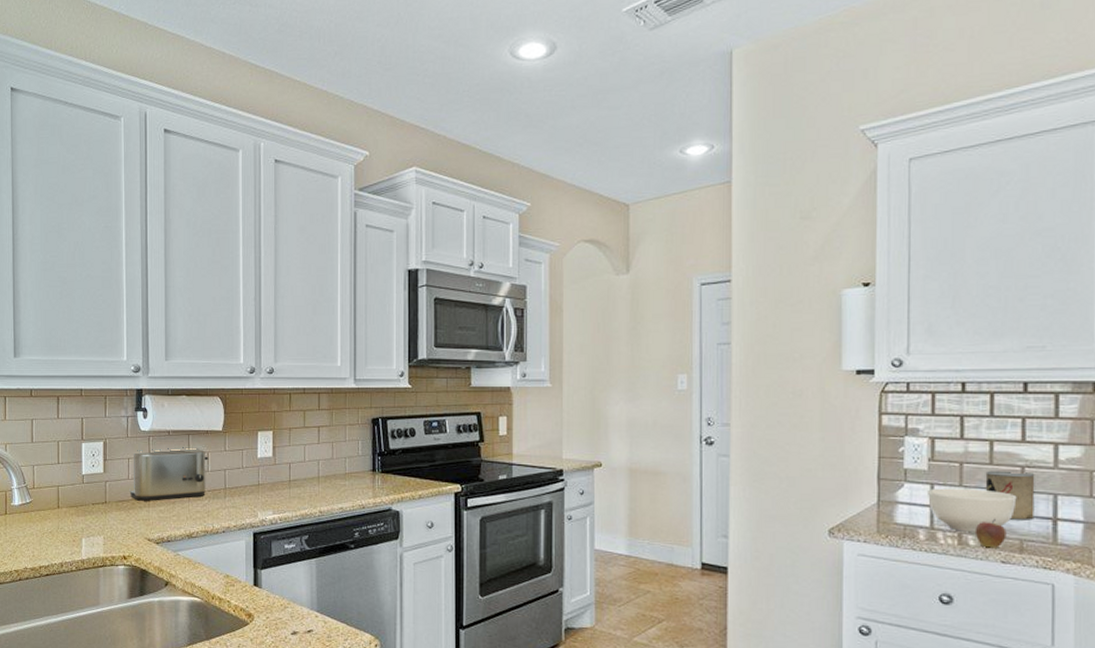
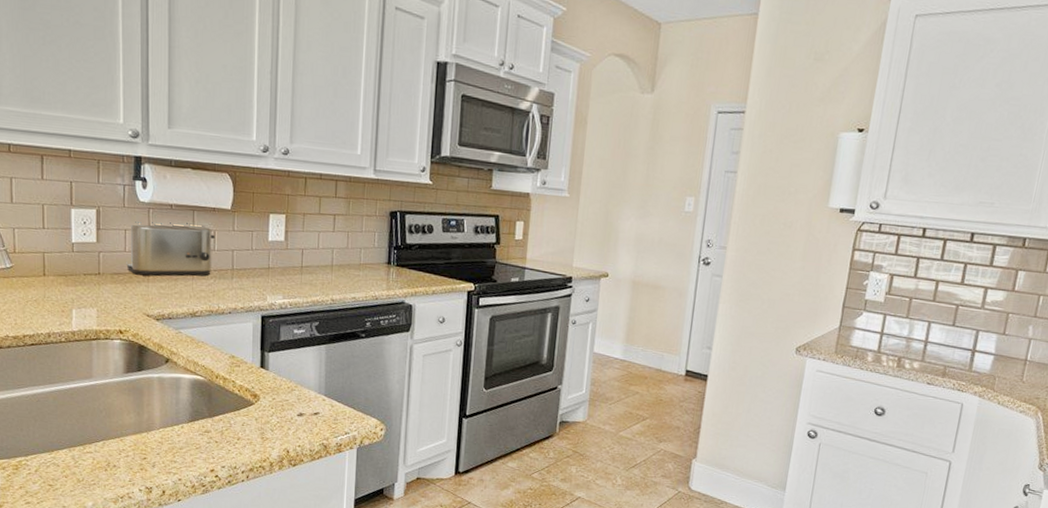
bowl: present [928,488,1017,532] -> none [879,318,949,357]
fruit: present [974,518,1007,548] -> none [911,347,936,372]
tin can: present [985,470,1035,522] -> none [926,306,965,351]

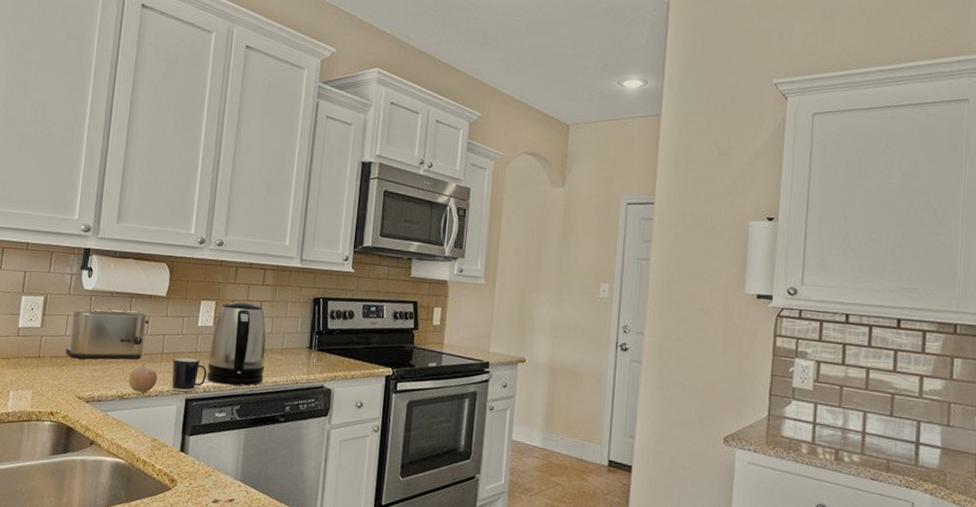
fruit: none [199,280,230,310] -> present [128,363,158,393]
mug: none [244,273,282,309] -> present [171,357,207,393]
kettle: none [281,215,342,302] -> present [206,301,266,386]

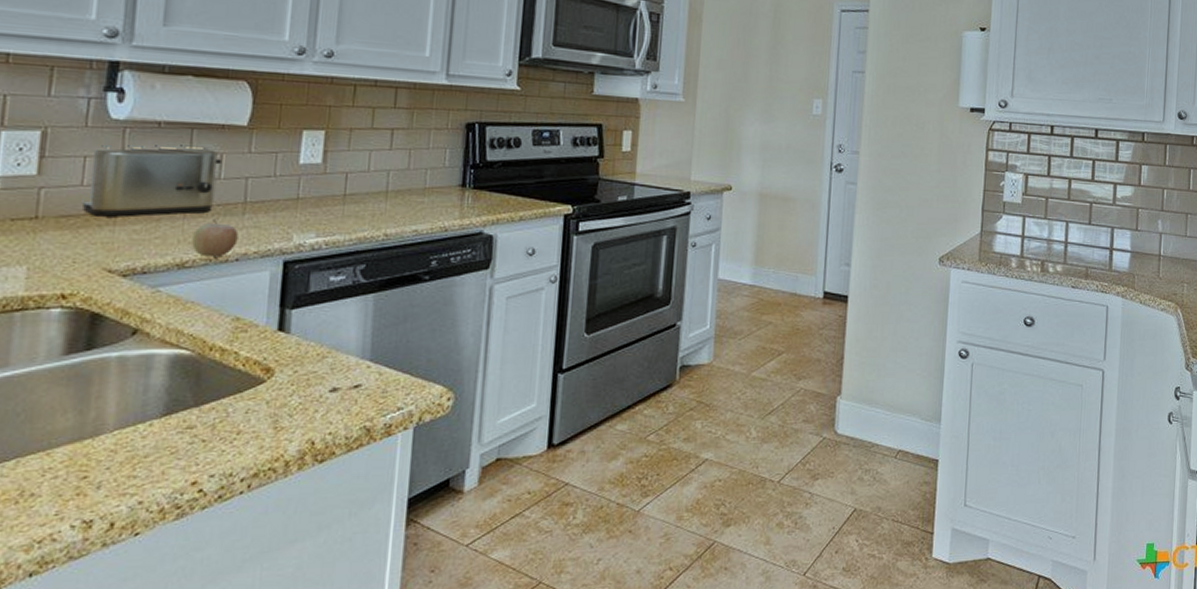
mug: present [171,357,207,393] -> none [260,206,315,253]
kettle: present [206,301,266,386] -> none [314,130,401,239]

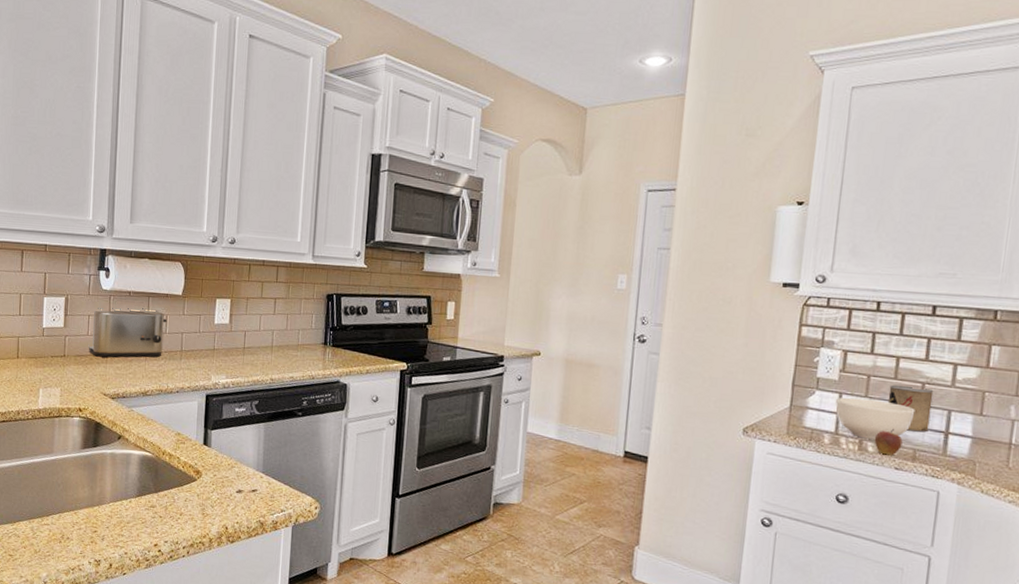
fruit: present [192,217,239,257] -> none [151,361,178,389]
bowl: none [1020,220,1086,260] -> present [835,397,915,440]
fruit: none [1053,248,1077,275] -> present [874,428,903,456]
tin can: none [1064,205,1099,251] -> present [889,384,932,433]

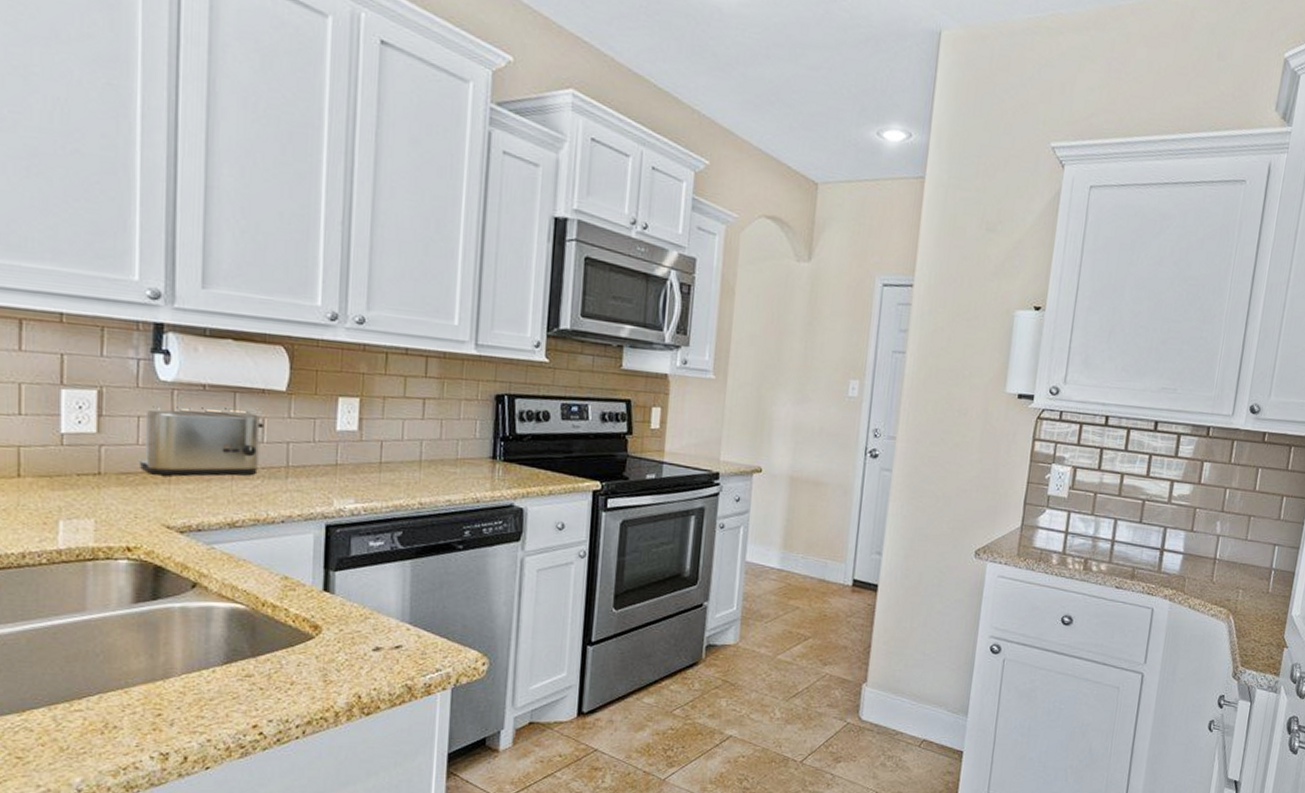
bowl: present [835,397,915,440] -> none [1064,515,1136,558]
fruit: present [874,428,903,456] -> none [1098,546,1124,574]
tin can: present [889,384,932,433] -> none [1112,502,1151,551]

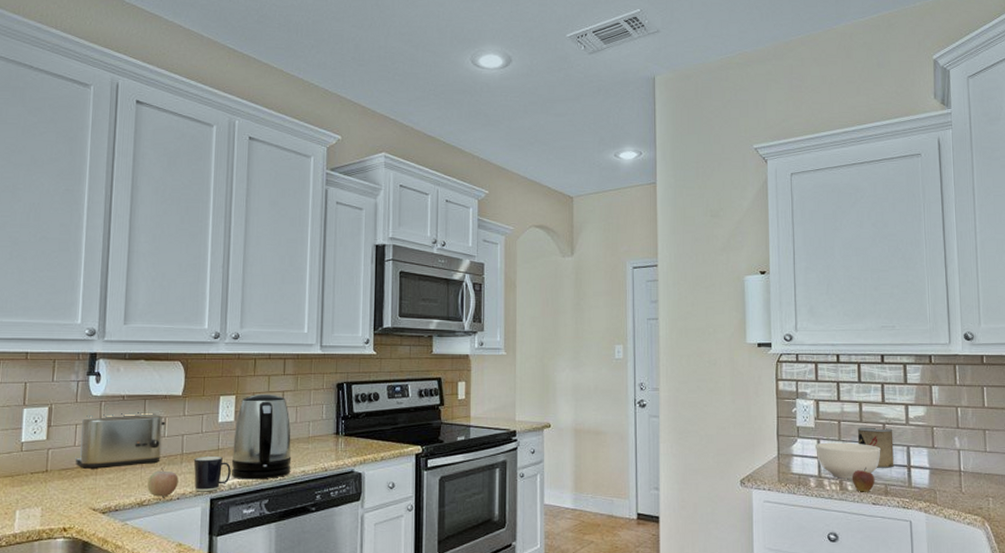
fruit: none [241,480,283,519] -> present [147,466,179,497]
mug: none [302,471,353,517] -> present [193,455,231,492]
kettle: none [353,398,434,506] -> present [231,393,292,480]
bowl: none [1064,515,1136,558] -> present [816,442,881,479]
fruit: none [1098,546,1124,574] -> present [851,467,875,492]
tin can: none [1112,502,1151,551] -> present [857,427,894,469]

